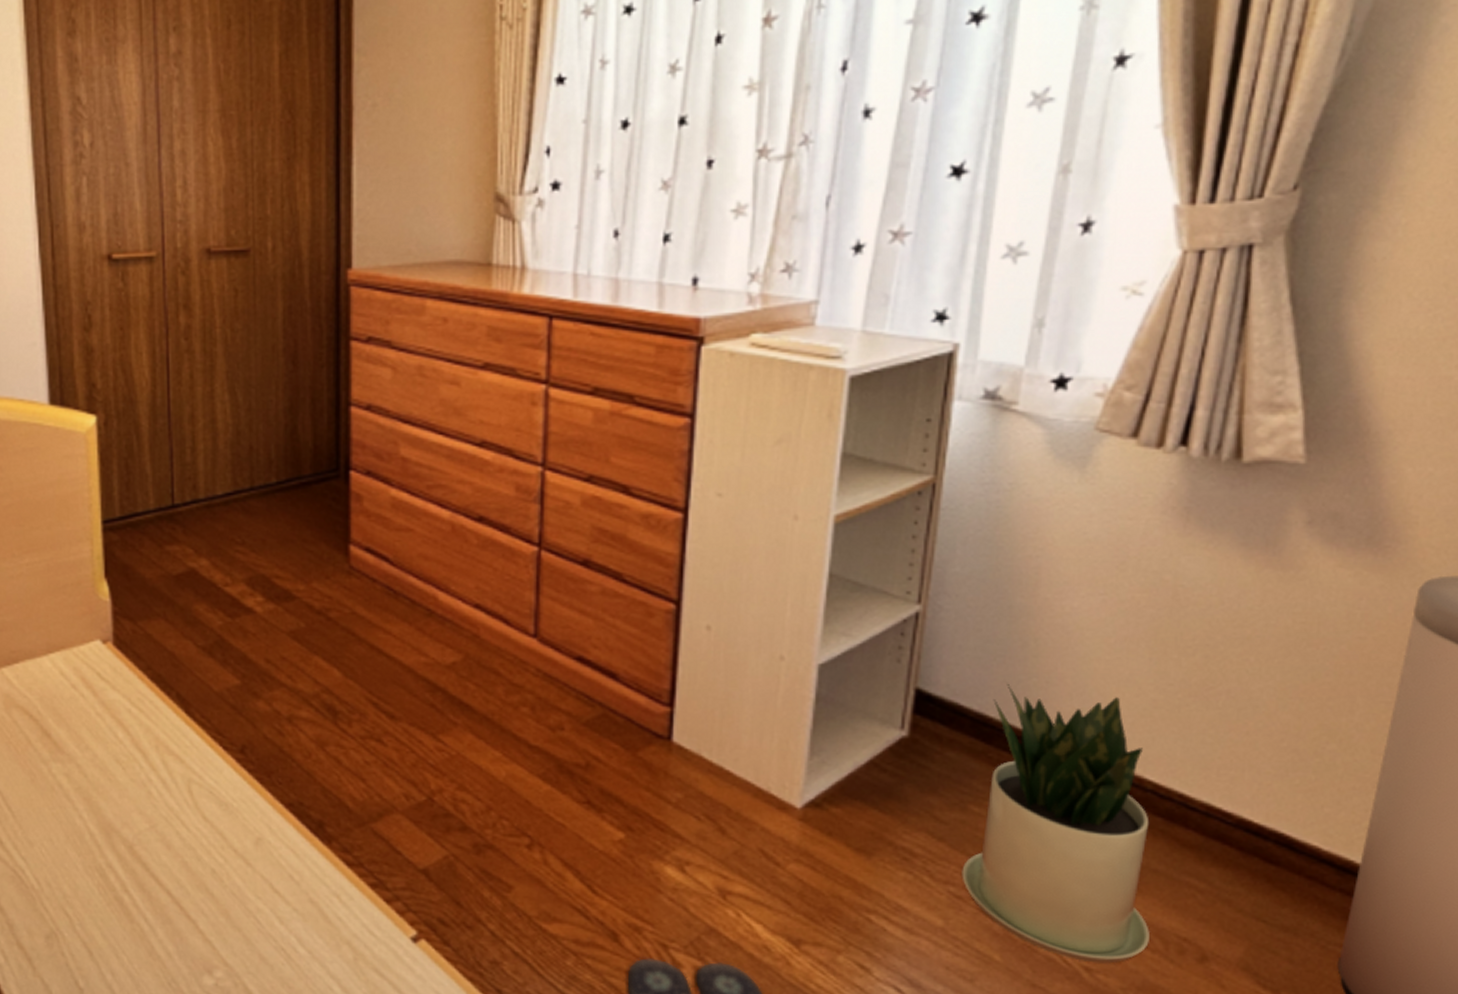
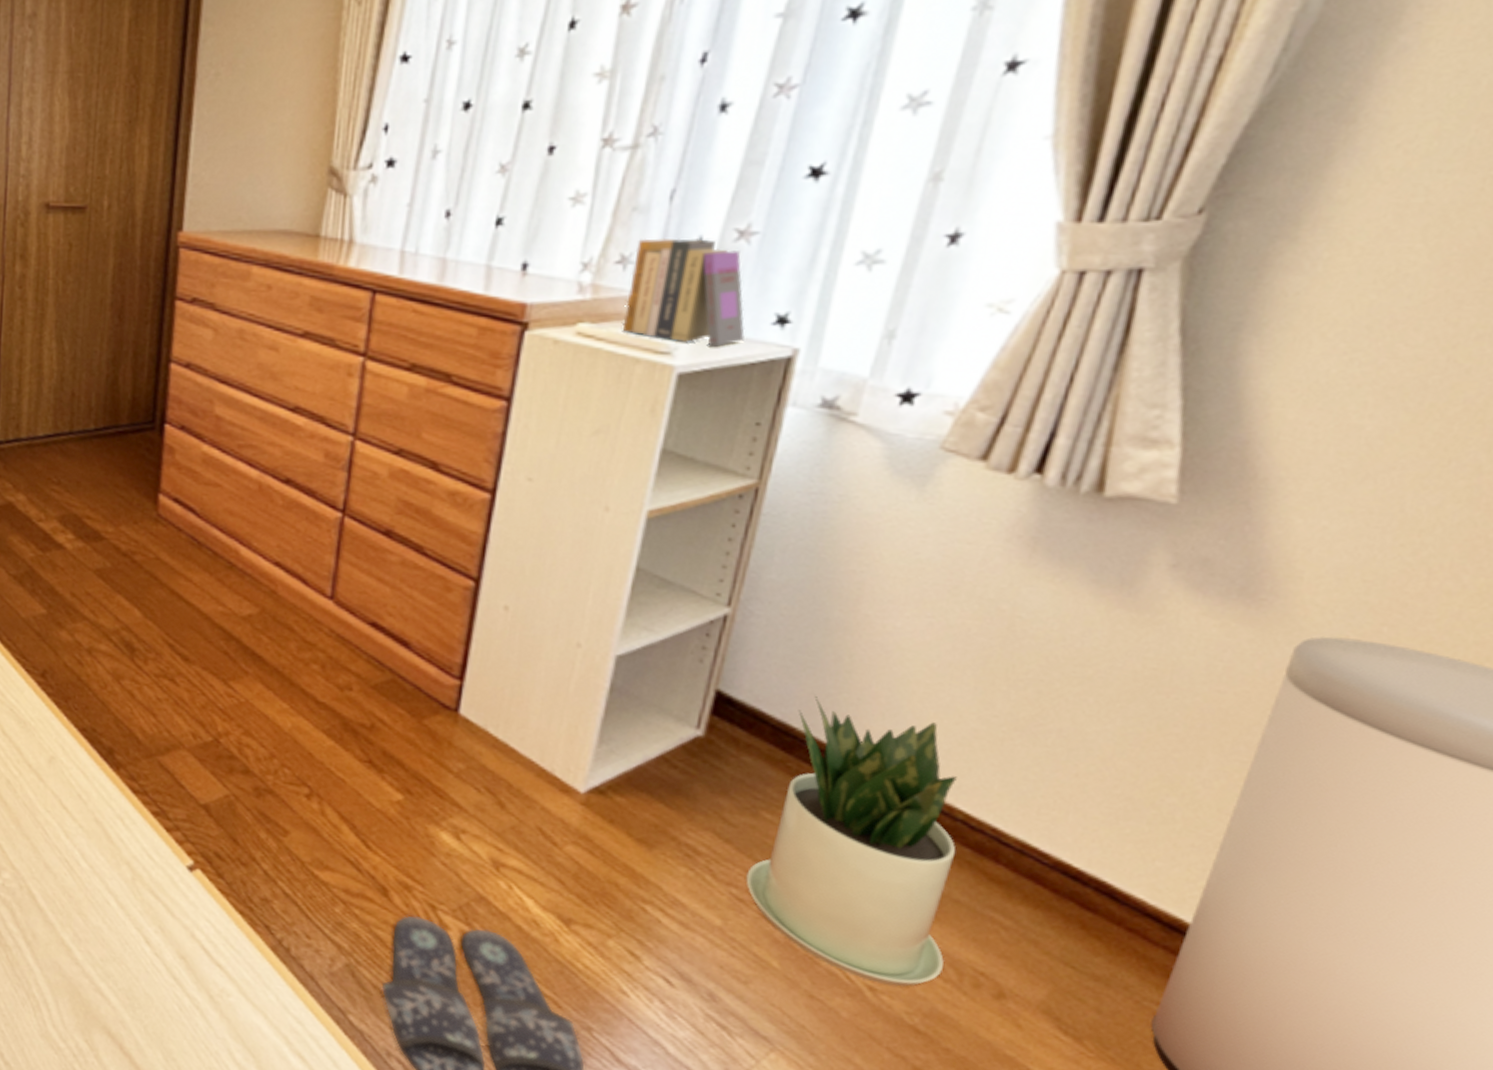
books: none [793,243,908,347] -> present [623,237,745,347]

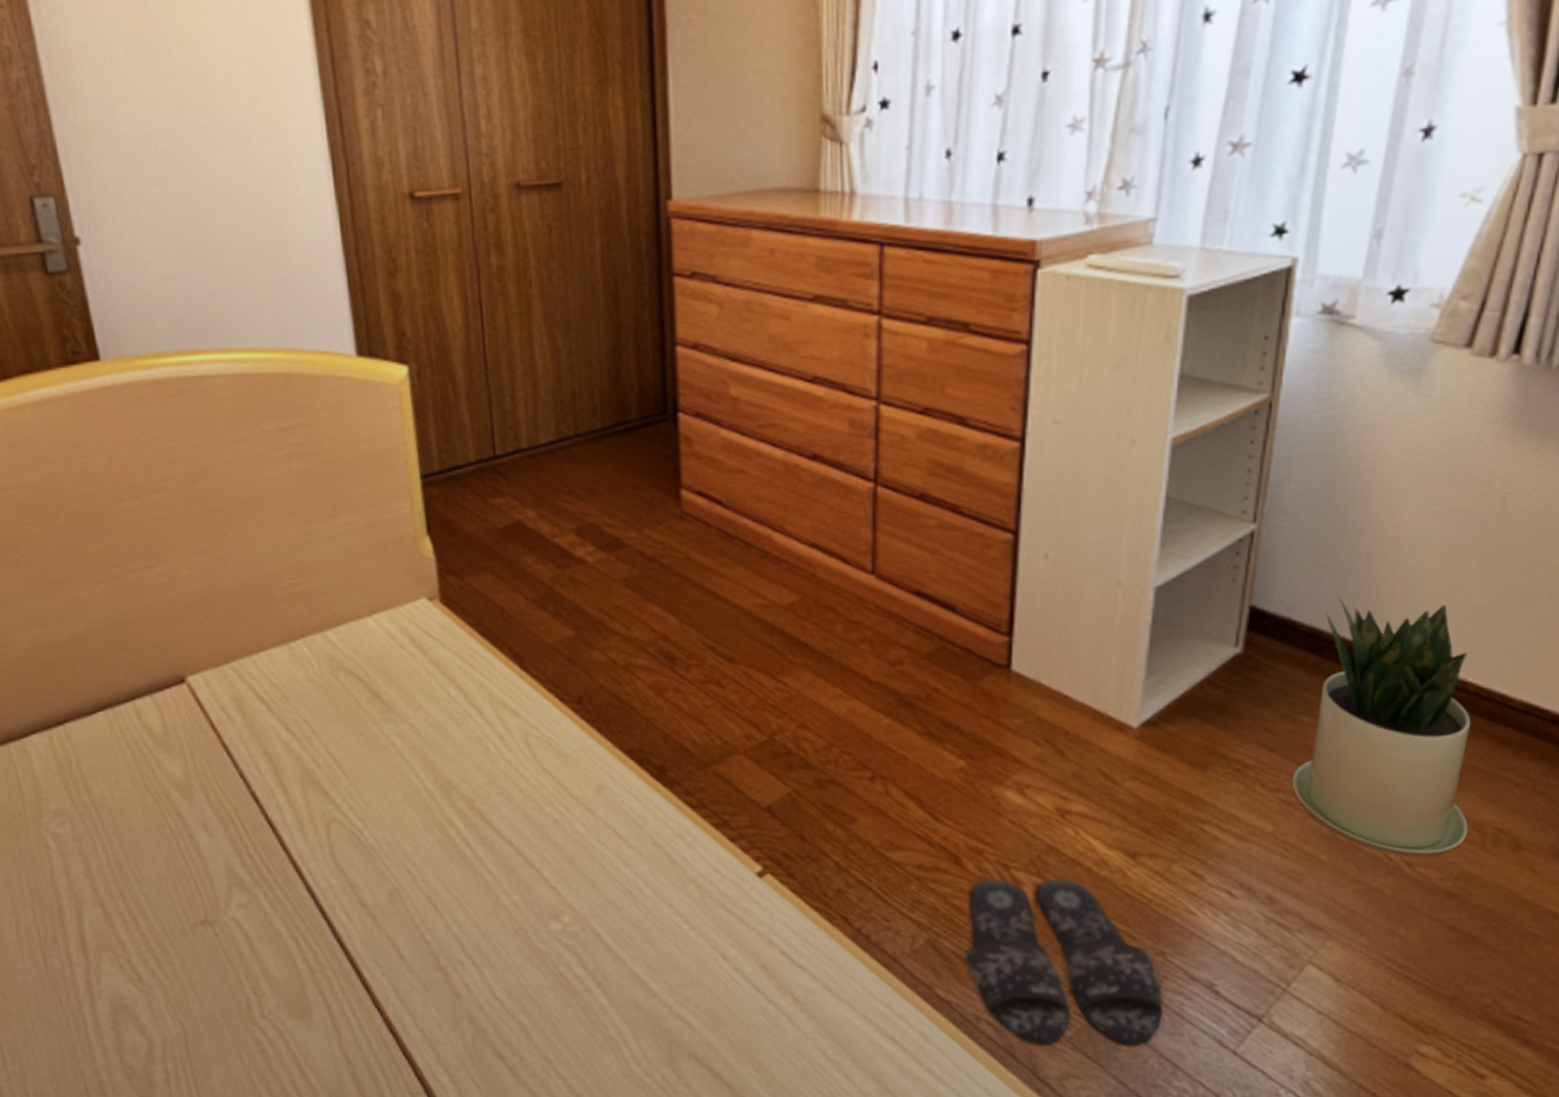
books: present [623,237,745,347] -> none [1131,155,1247,265]

